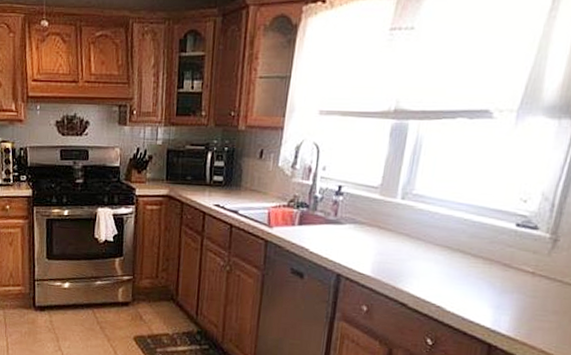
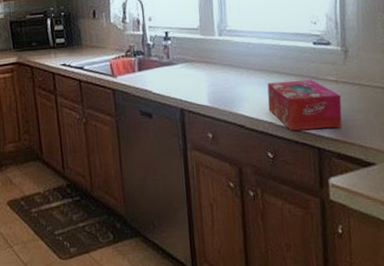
tissue box: none [440,261,535,327] -> present [267,79,342,131]

